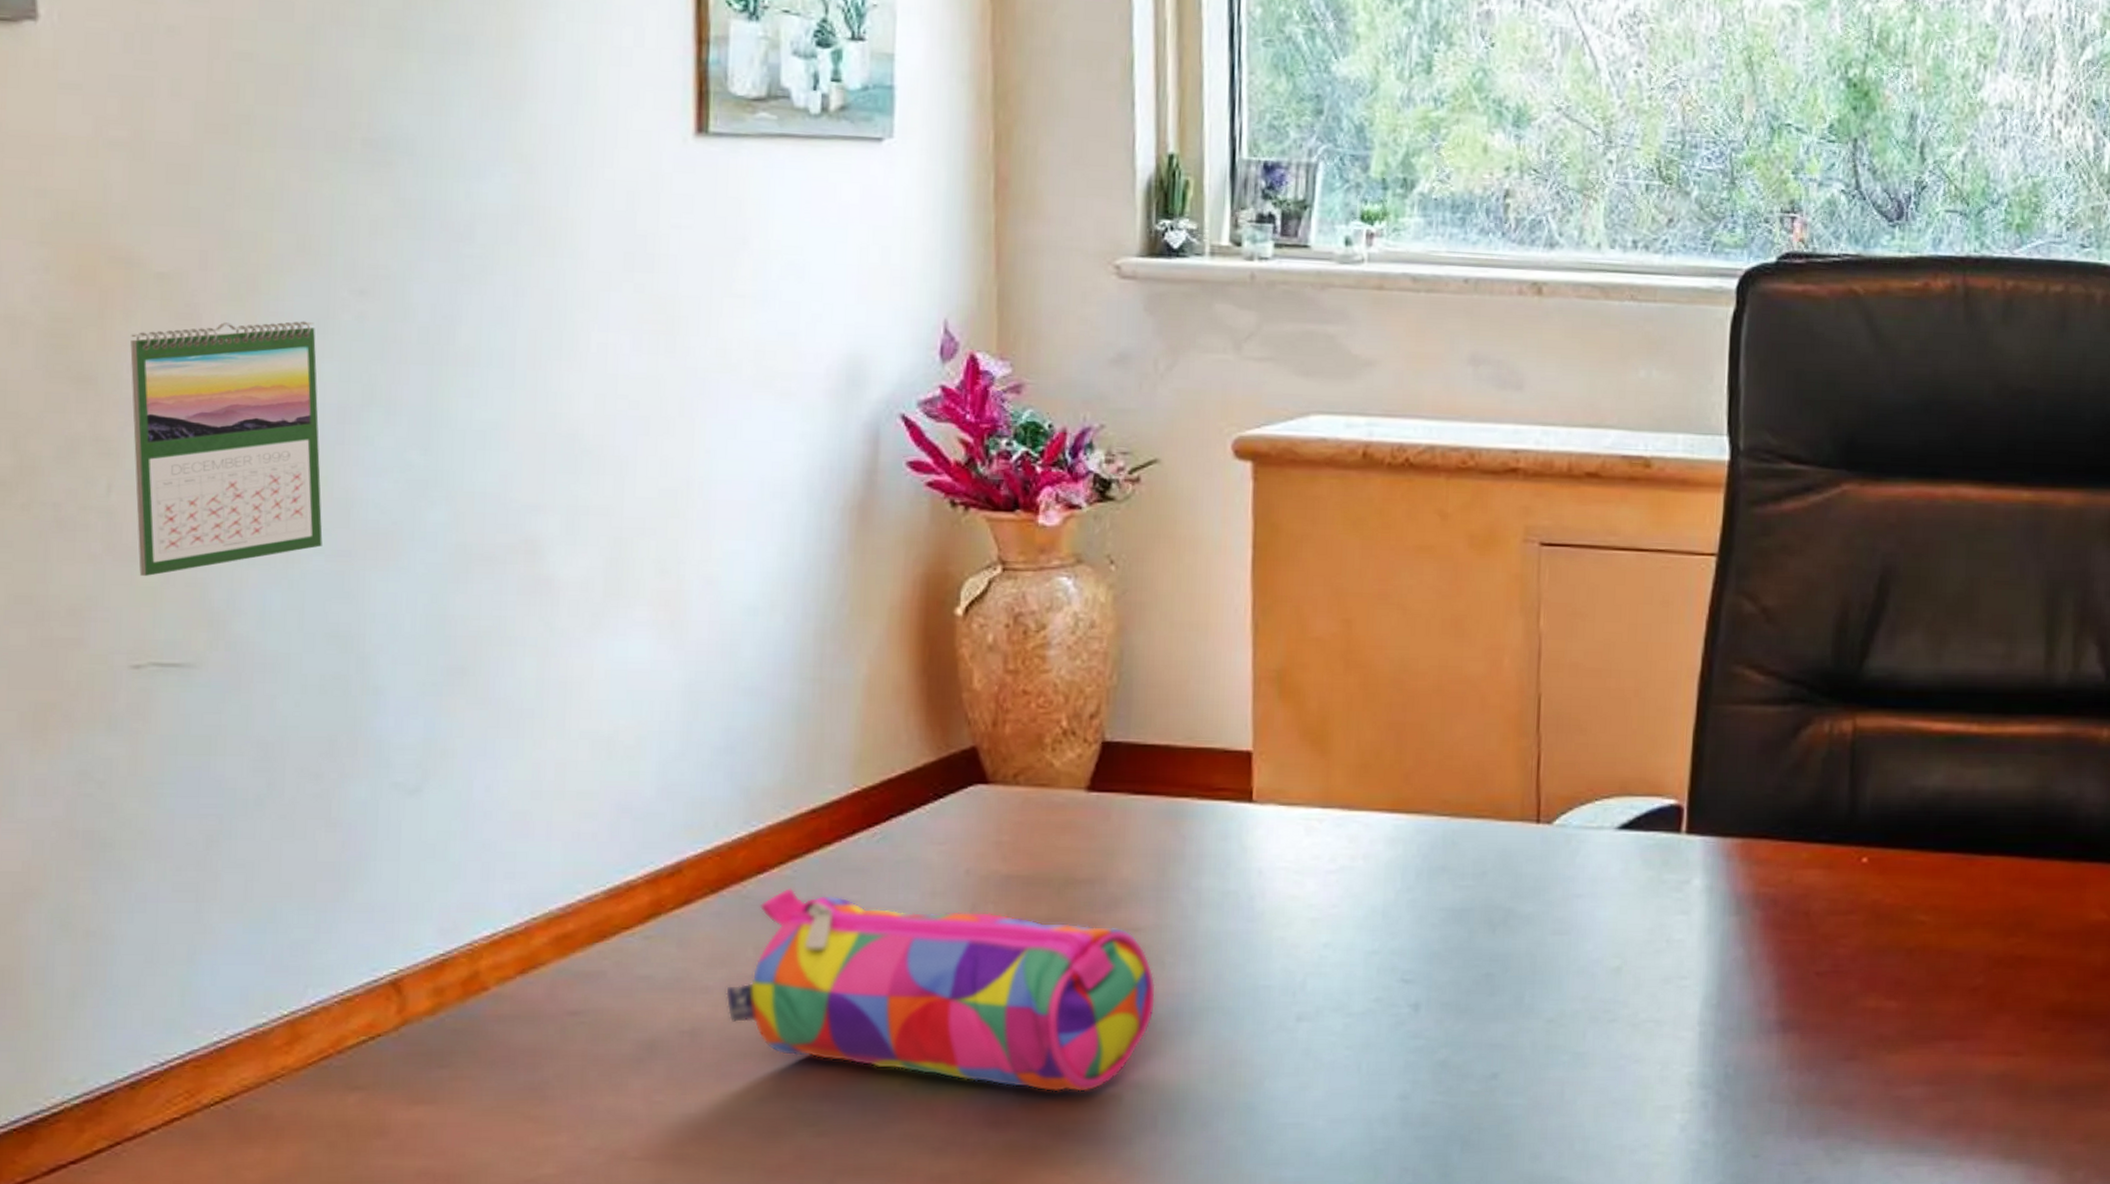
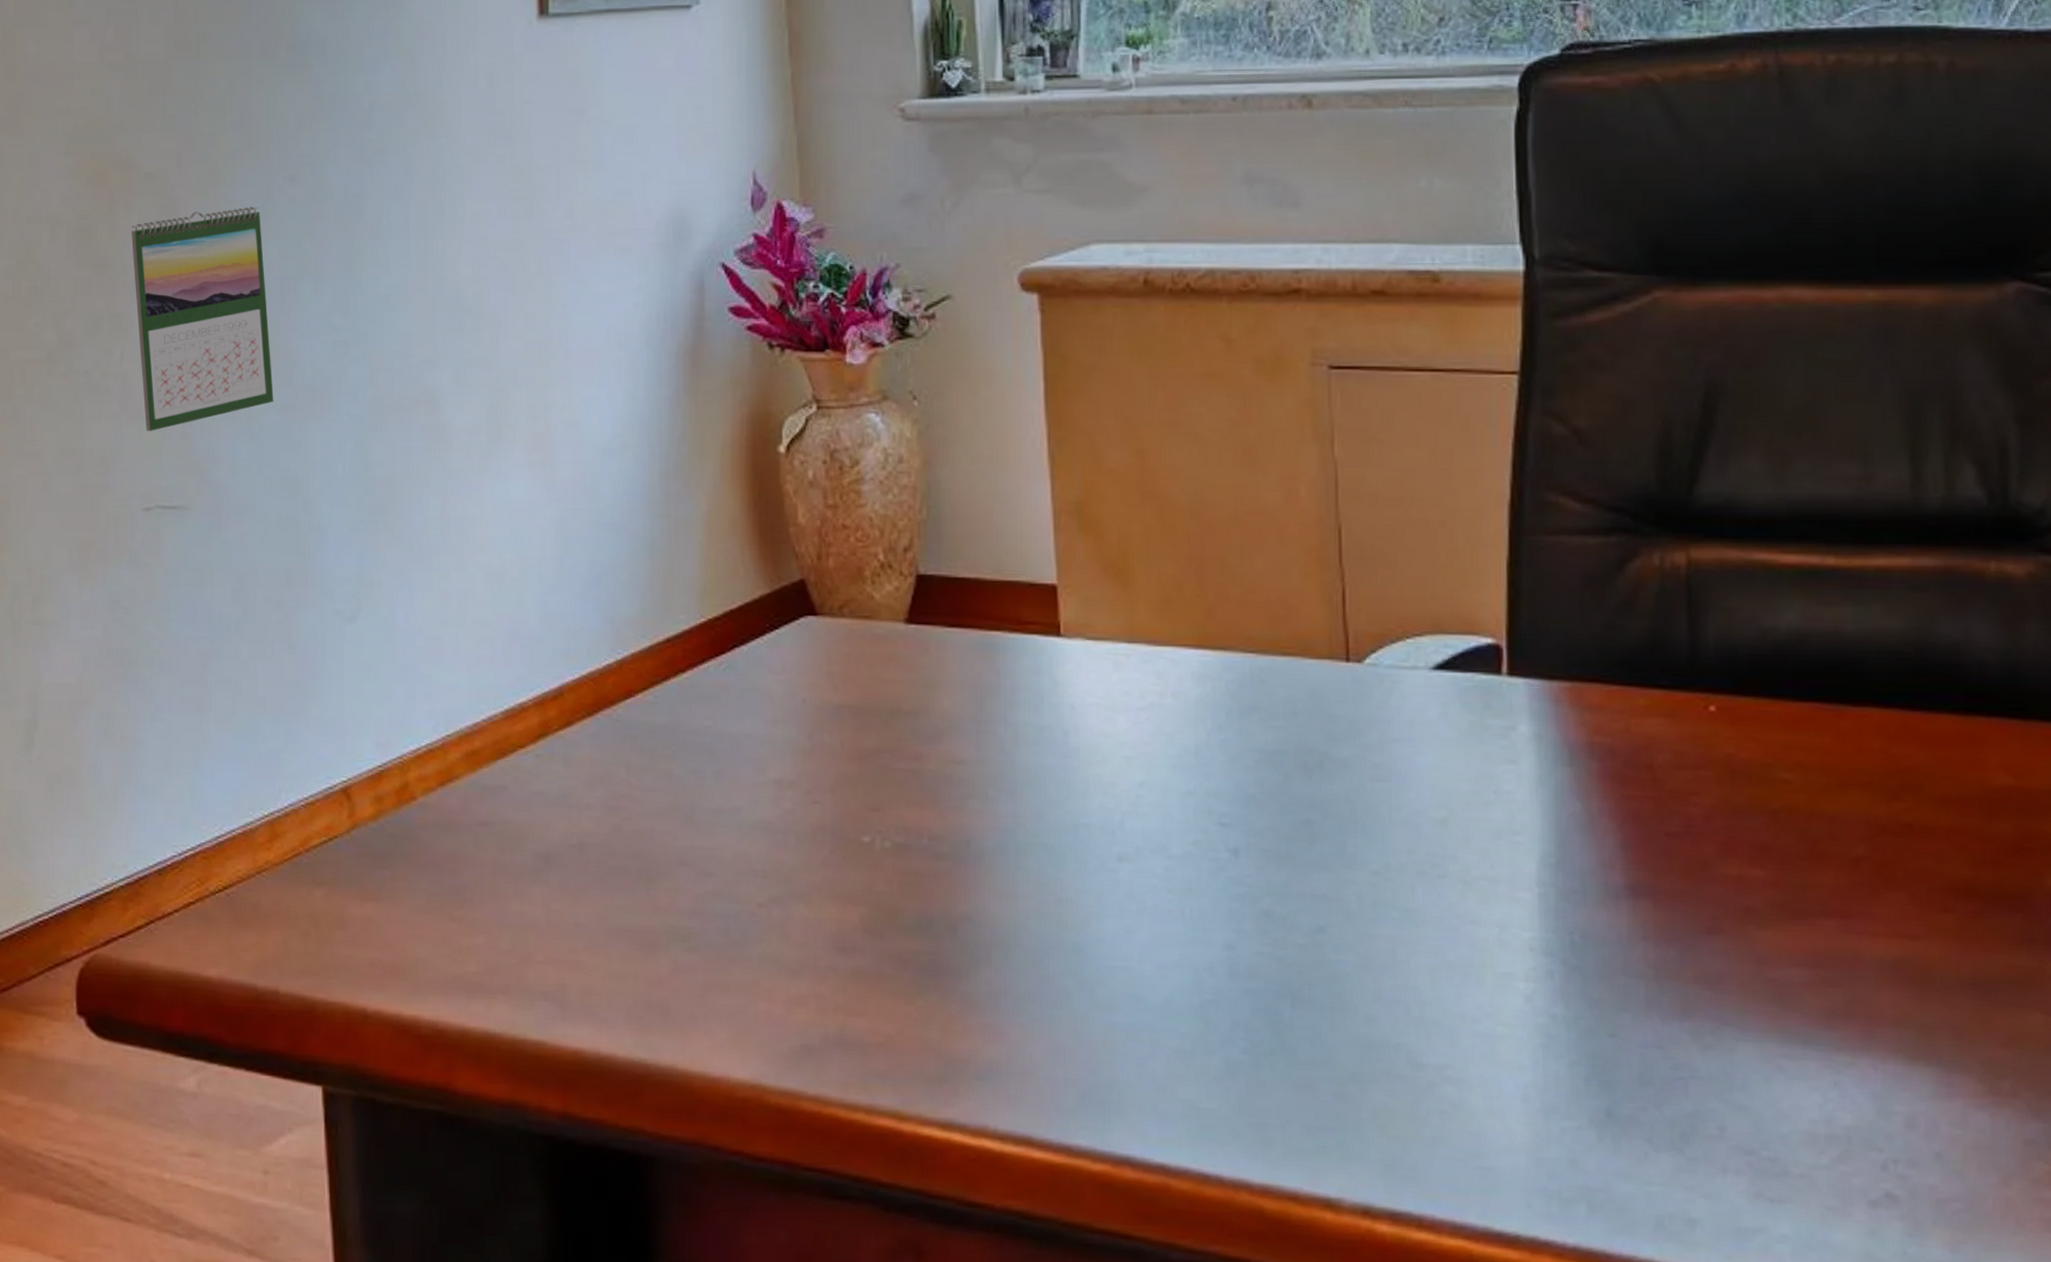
pencil case: present [726,888,1157,1092] -> none [605,713,982,923]

